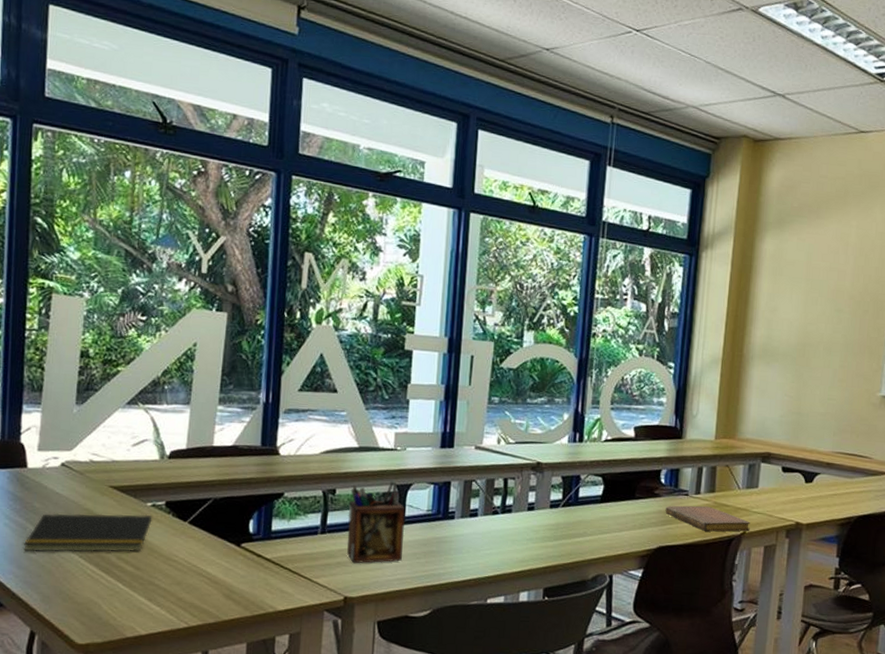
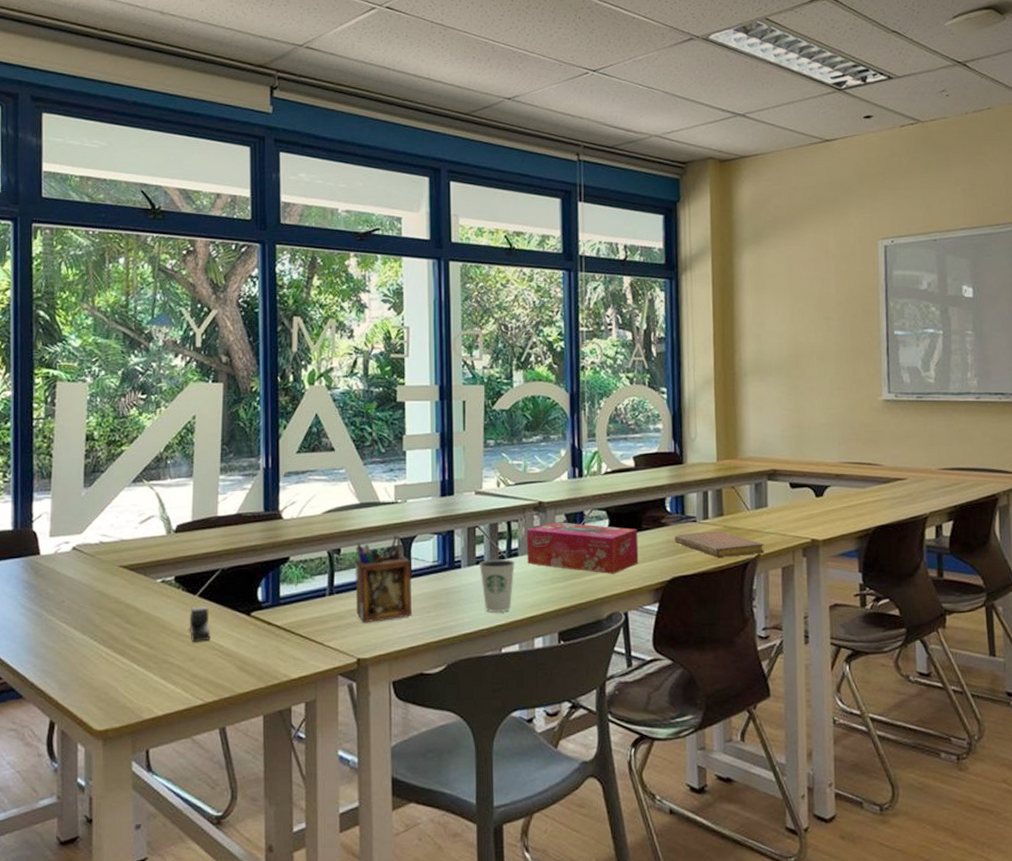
notepad: present [24,513,153,552] -> none [40,591,163,640]
stapler: none [177,532,199,568] -> present [189,606,211,643]
dixie cup: none [472,513,509,564] -> present [478,559,516,612]
tissue box: none [520,483,631,538] -> present [527,522,639,574]

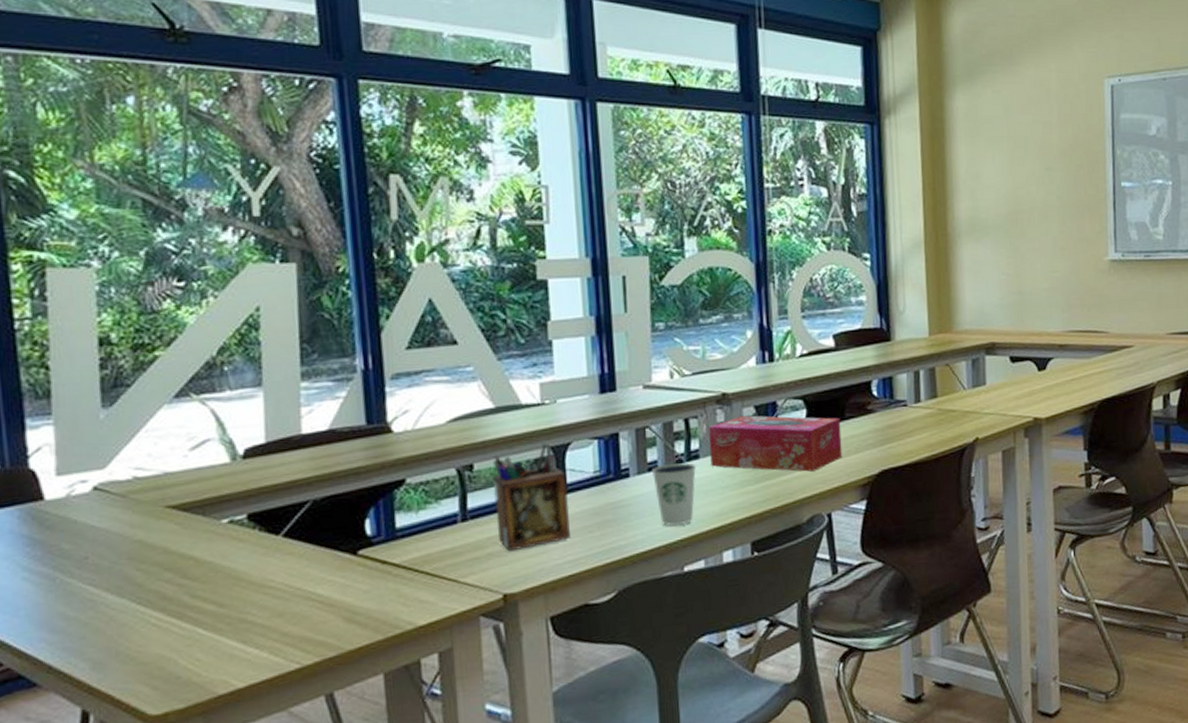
stapler: present [189,606,211,643] -> none [271,548,305,594]
notebook: present [674,531,764,557] -> none [882,414,983,445]

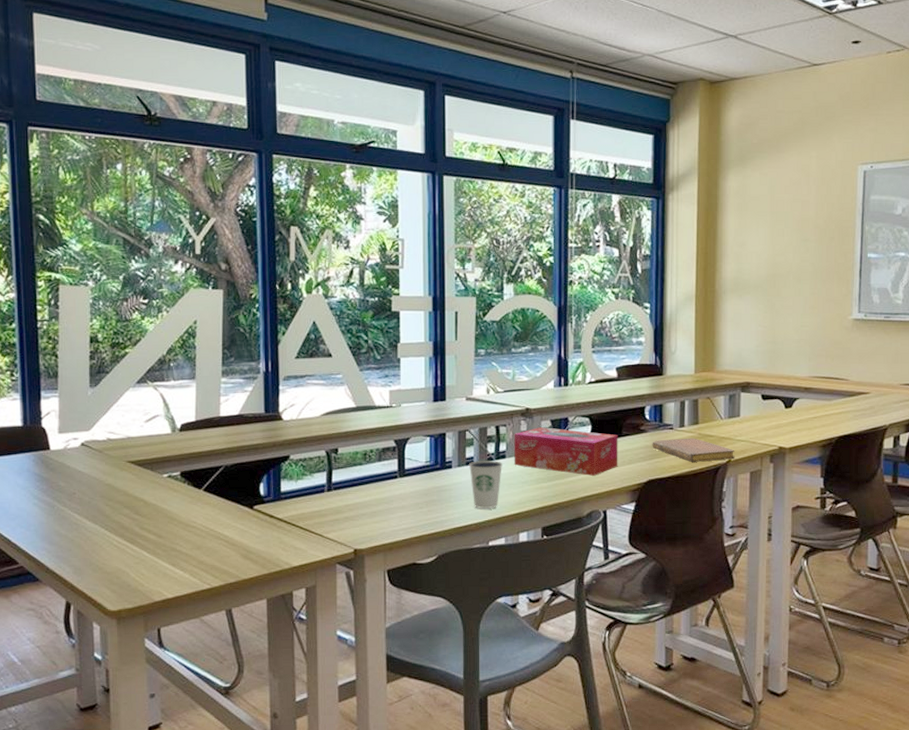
desk organizer: present [492,443,570,552] -> none [351,437,406,517]
notebook: none [882,414,983,445] -> present [652,438,735,462]

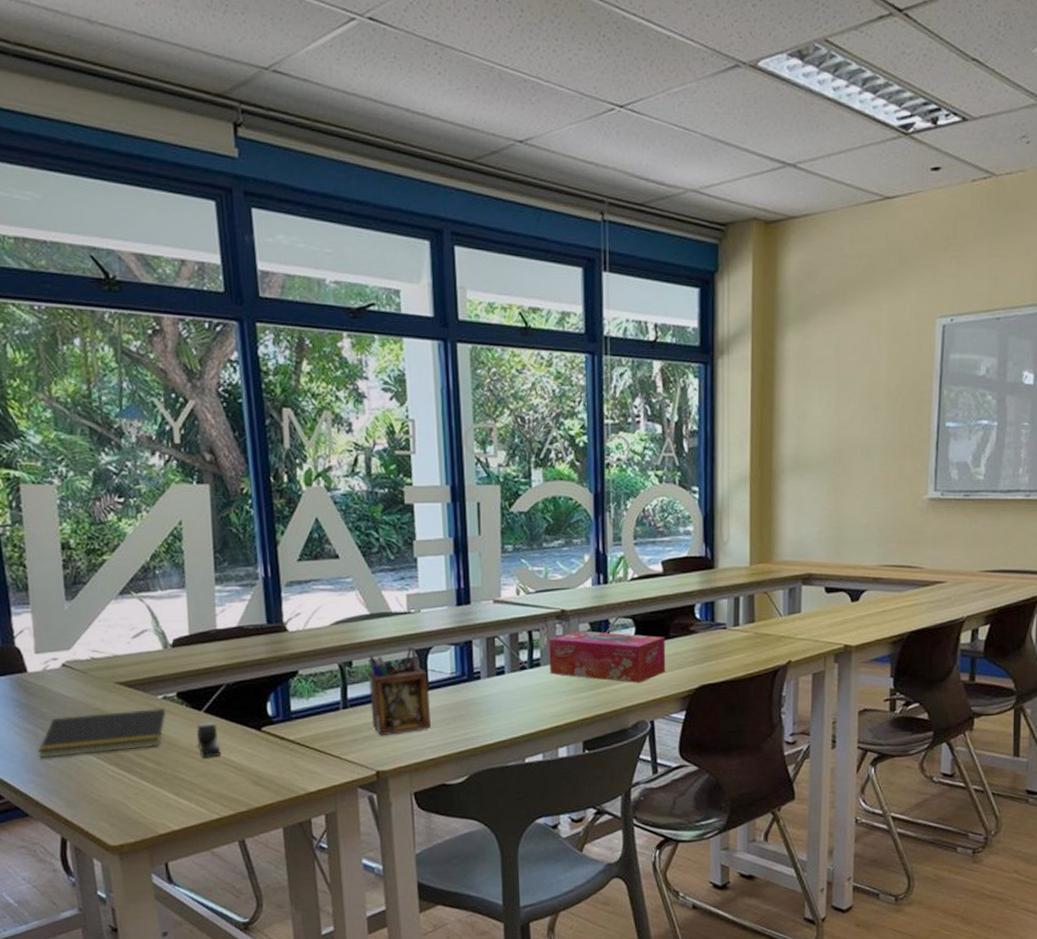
notepad: none [53,485,169,528] -> present [38,708,166,759]
stapler: none [195,500,216,533] -> present [196,722,221,759]
desk organizer: none [351,437,406,517] -> present [367,647,431,736]
dixie cup: present [468,461,503,509] -> none [499,669,538,723]
notebook: present [652,438,735,462] -> none [703,638,796,665]

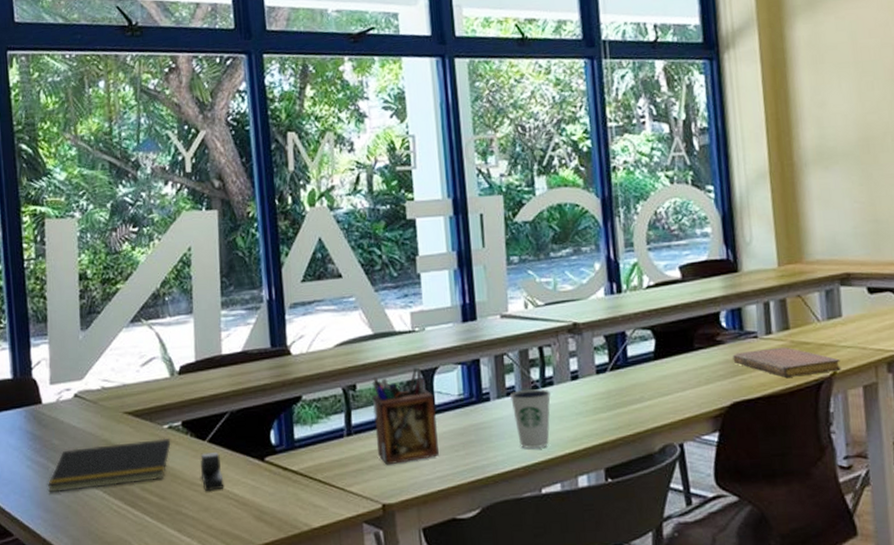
dixie cup: none [499,669,538,723] -> present [509,389,552,448]
tissue box: present [549,631,666,683] -> none [561,345,693,401]
notebook: none [703,638,796,665] -> present [733,347,841,378]

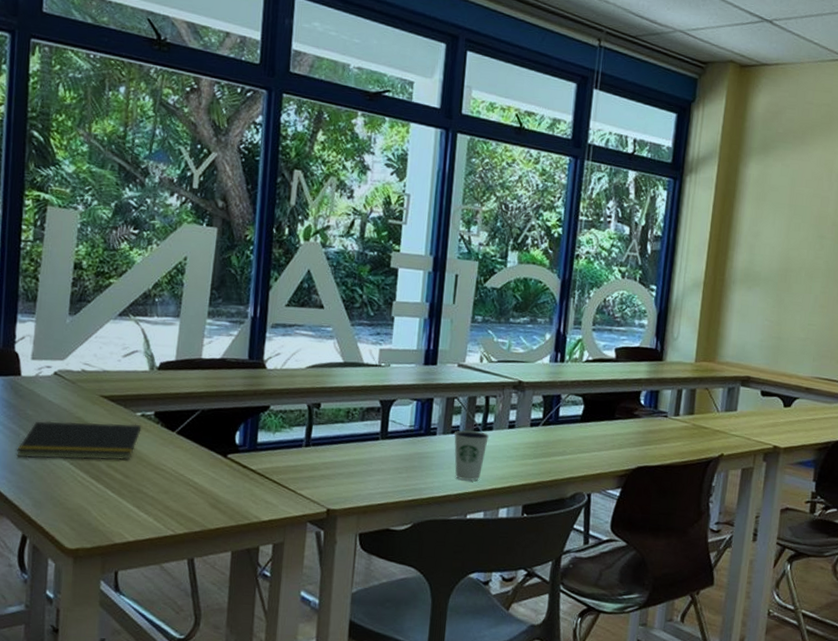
stapler: present [200,452,224,492] -> none [165,442,186,477]
desk organizer: present [372,367,439,465] -> none [330,397,389,477]
notebook: present [733,347,841,378] -> none [644,426,729,454]

